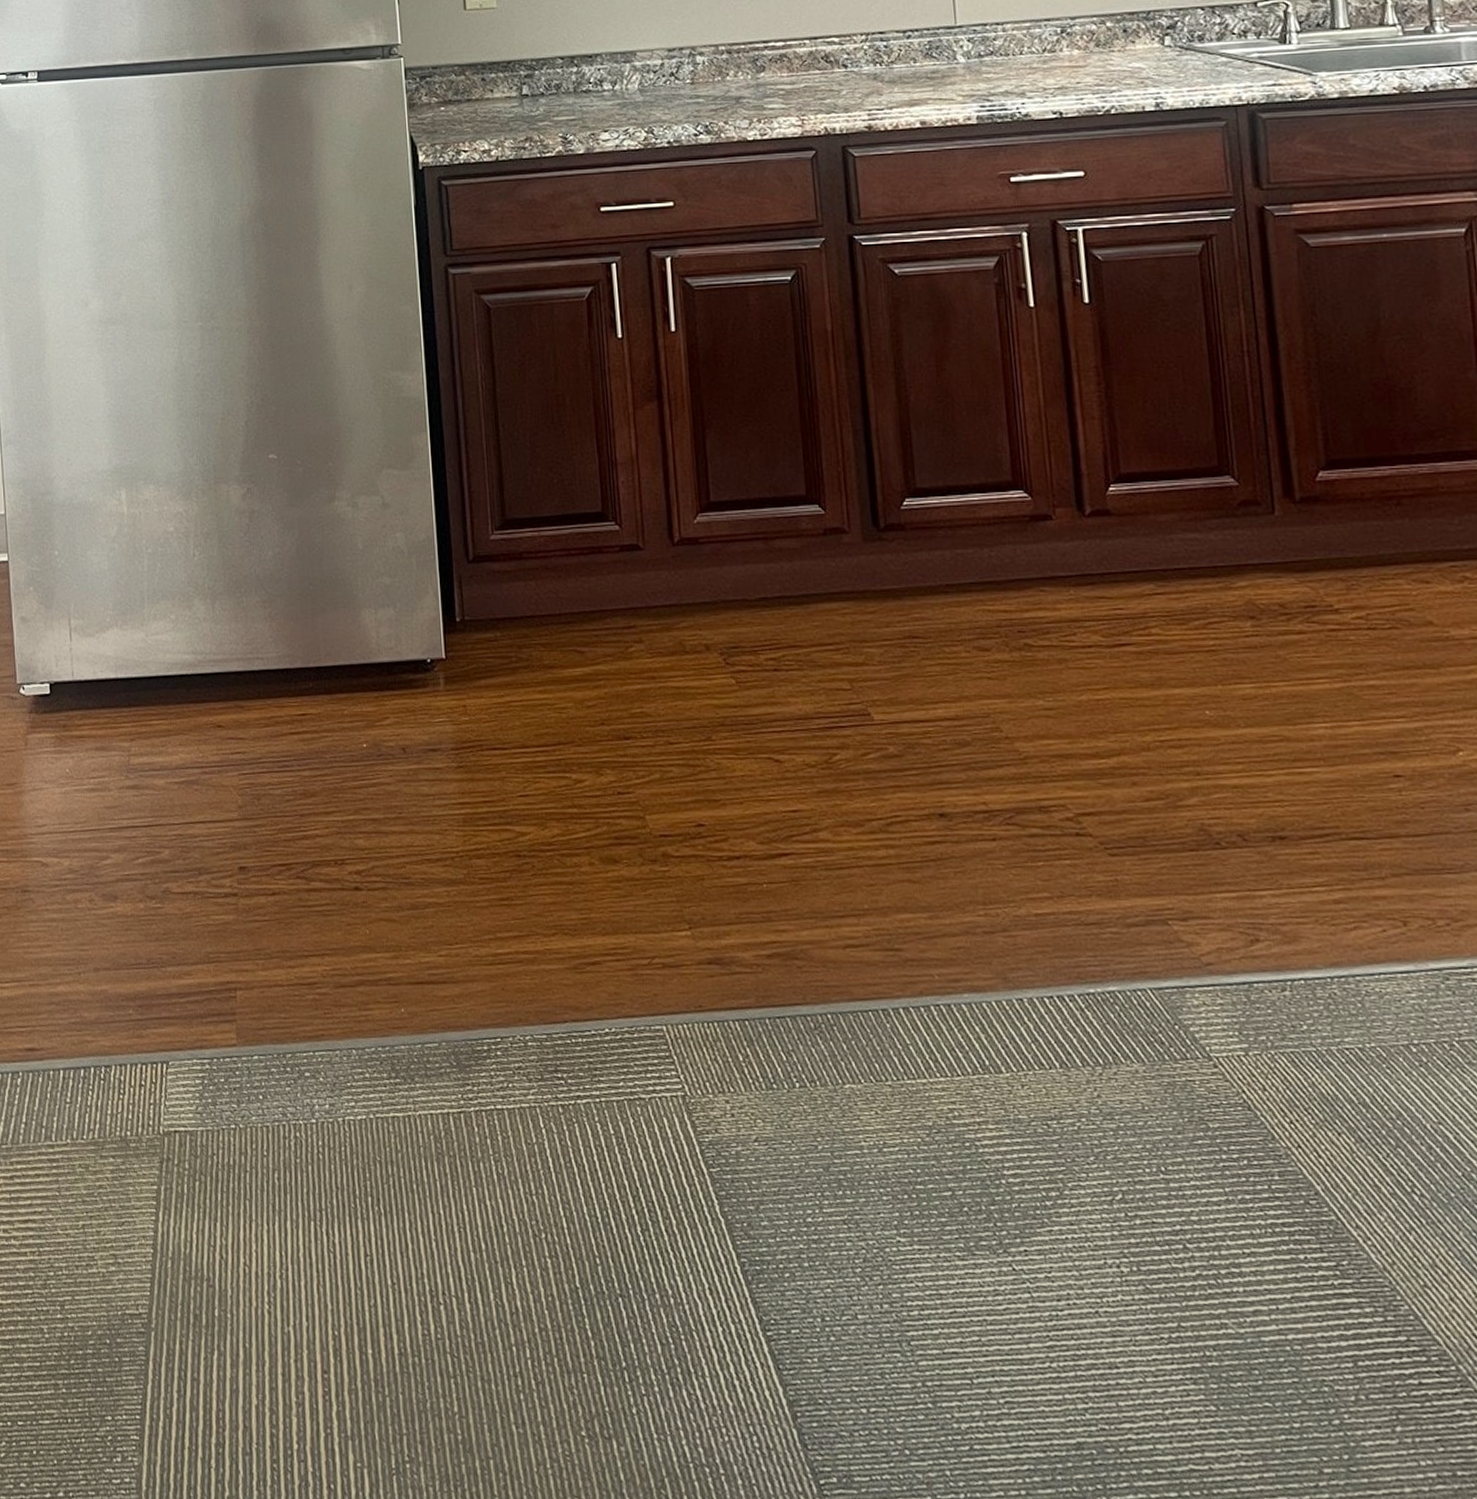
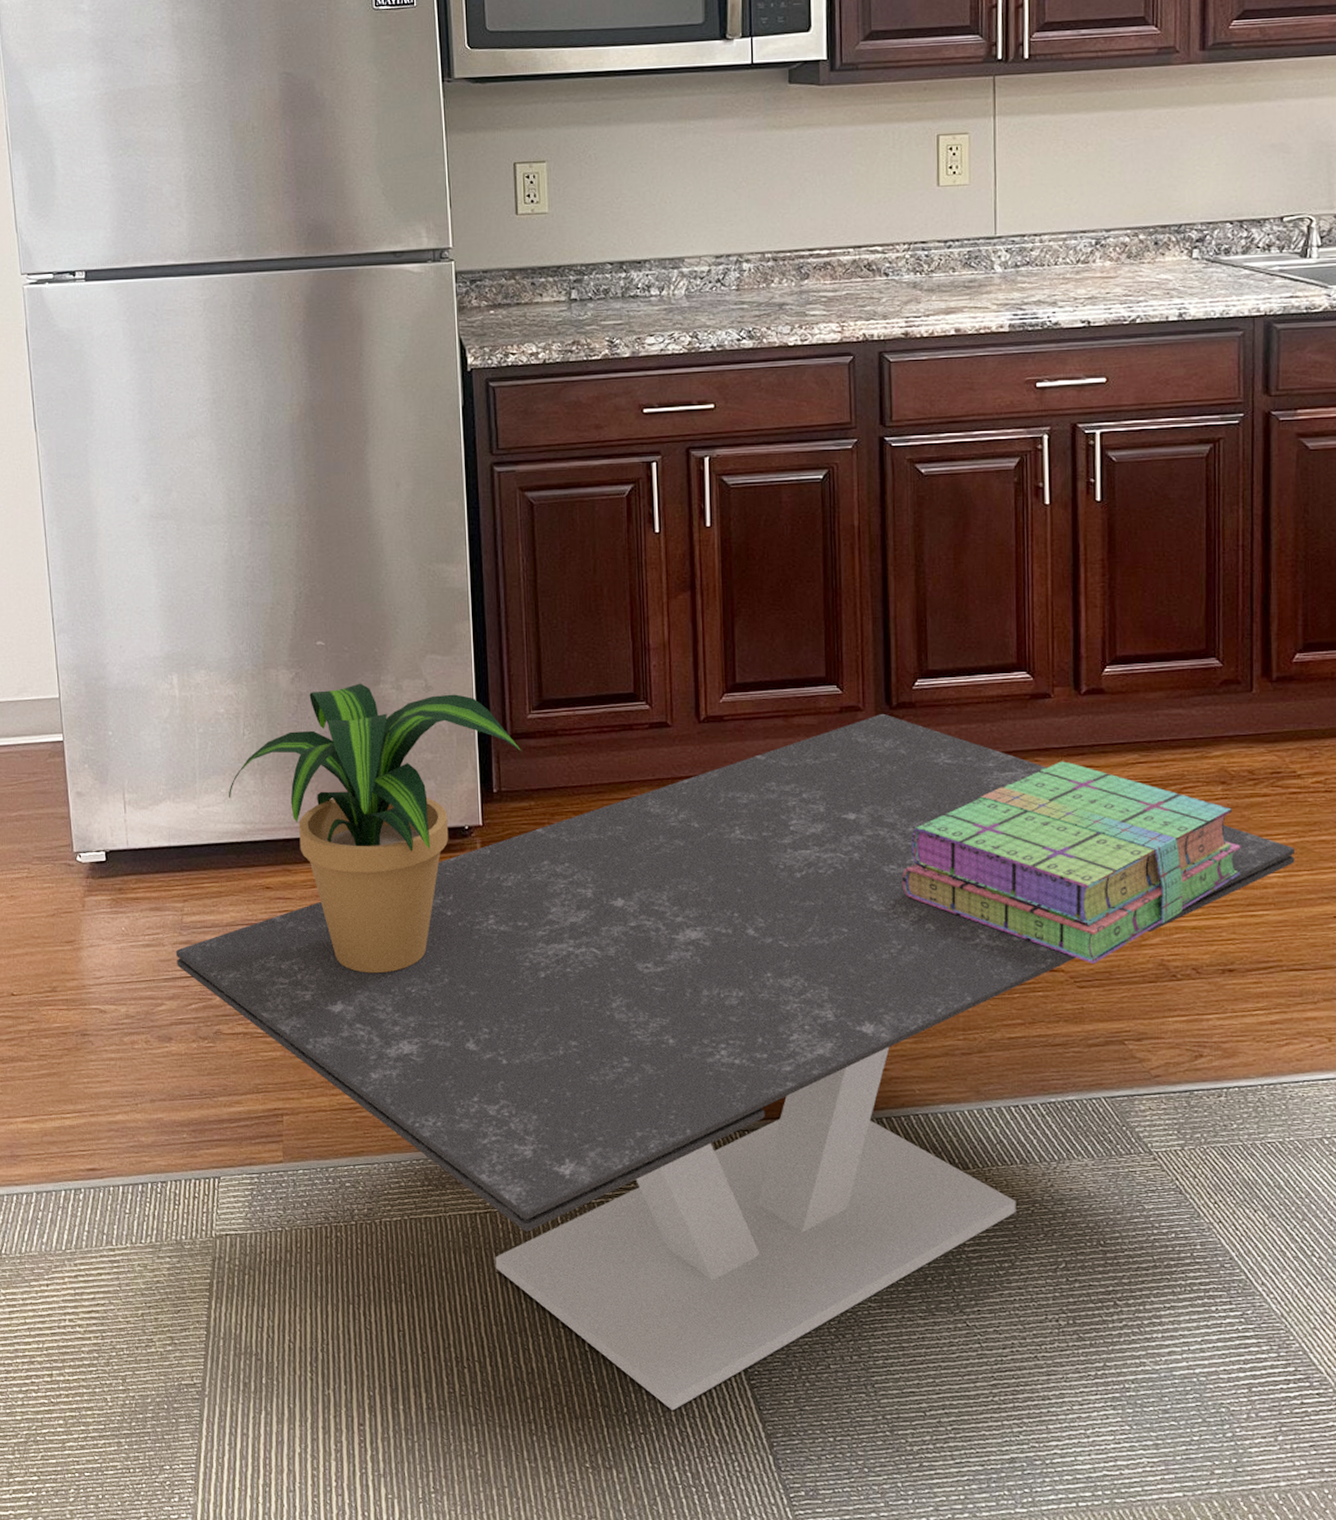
coffee table: none [122,536,1342,1367] -> present [175,713,1295,1411]
potted plant: none [178,500,484,826] -> present [229,683,521,974]
stack of books: none [902,591,1282,829] -> present [901,761,1241,965]

